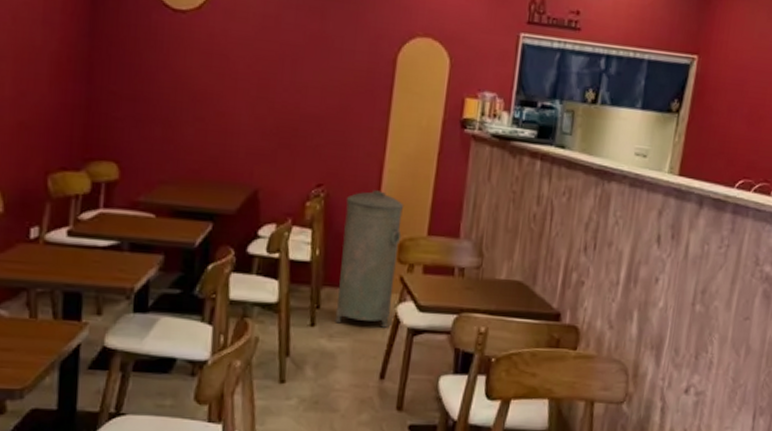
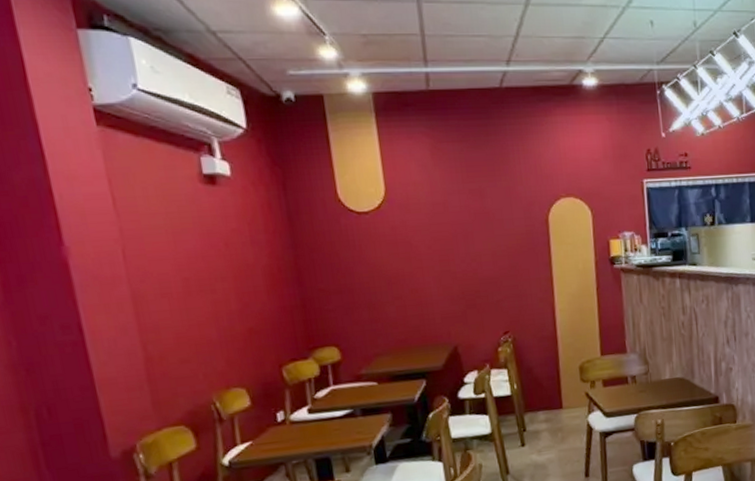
trash can: present [335,190,405,328] -> none [529,327,584,440]

